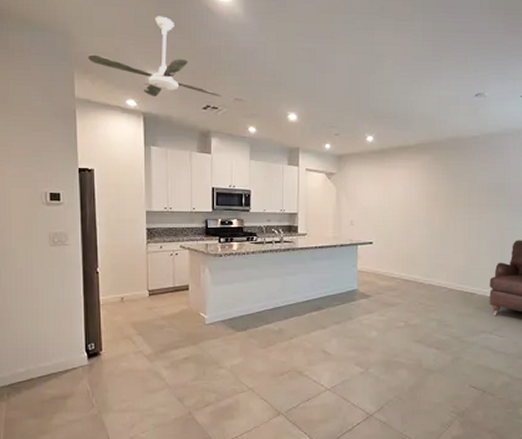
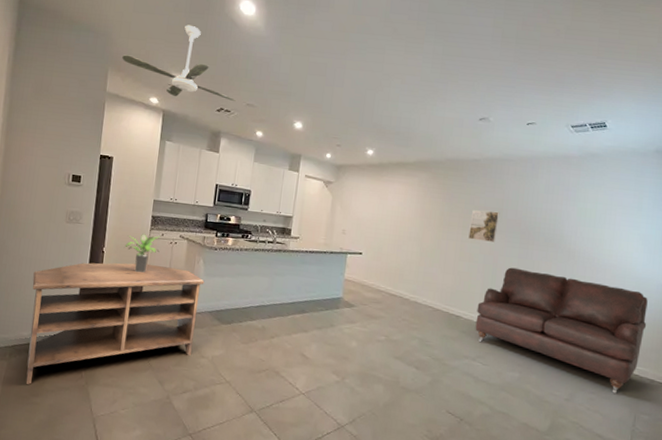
tv stand: none [21,279,213,422] -> present [26,262,205,385]
potted plant: none [121,248,160,290] -> present [125,234,160,273]
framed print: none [475,186,503,217] -> present [468,210,500,242]

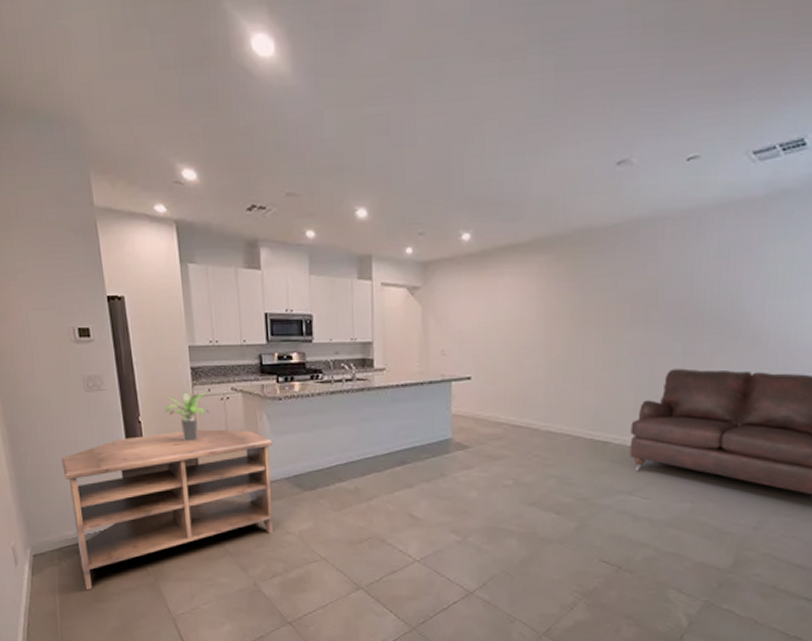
ceiling fan: present [122,25,237,101] -> none [104,86,272,198]
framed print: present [468,210,500,242] -> none [613,294,655,339]

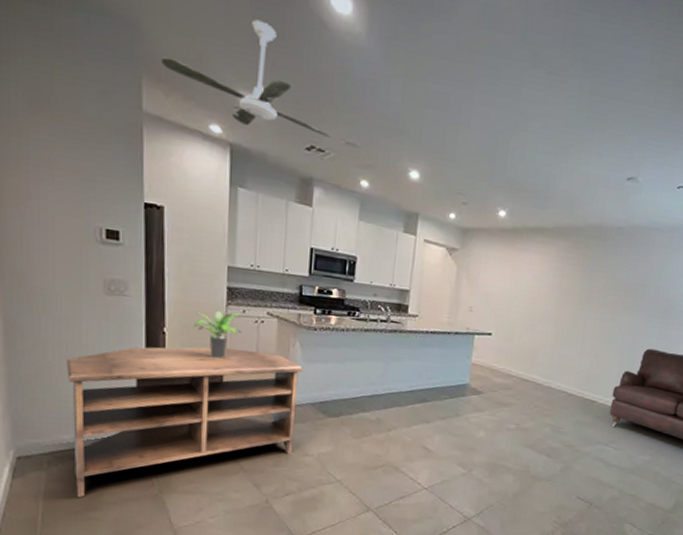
ceiling fan: none [104,86,272,198] -> present [161,19,333,138]

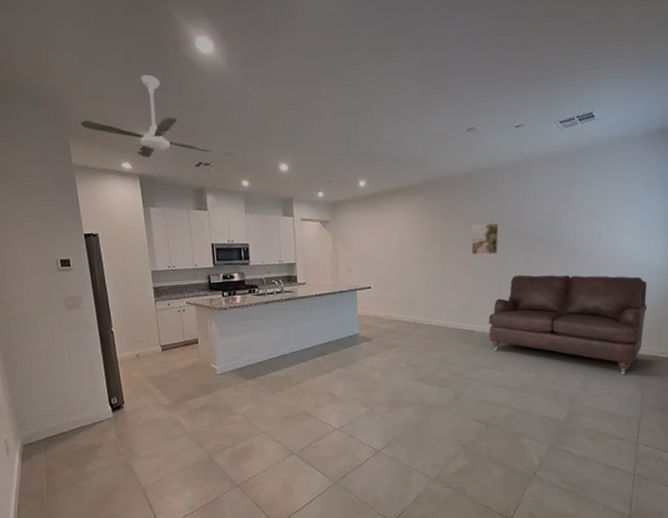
tv stand: present [67,347,303,497] -> none [47,334,223,471]
potted plant: present [193,310,242,359] -> none [133,306,169,347]
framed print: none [608,285,643,322] -> present [471,222,500,255]

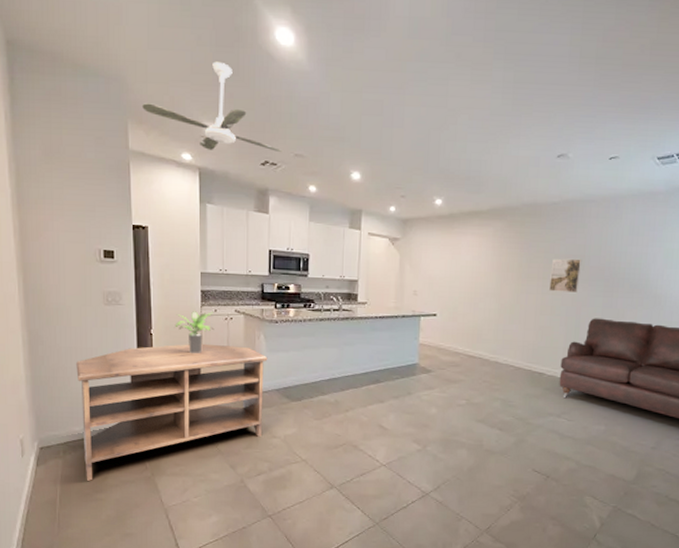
tv stand: none [47,334,223,471] -> present [76,343,268,481]
potted plant: none [133,306,169,347] -> present [175,311,214,354]

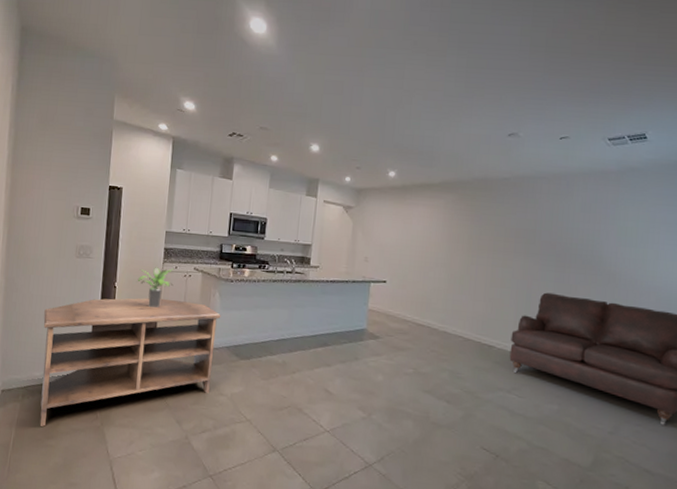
ceiling fan: present [142,61,283,152] -> none [129,46,250,125]
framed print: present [549,258,582,293] -> none [500,232,533,266]

